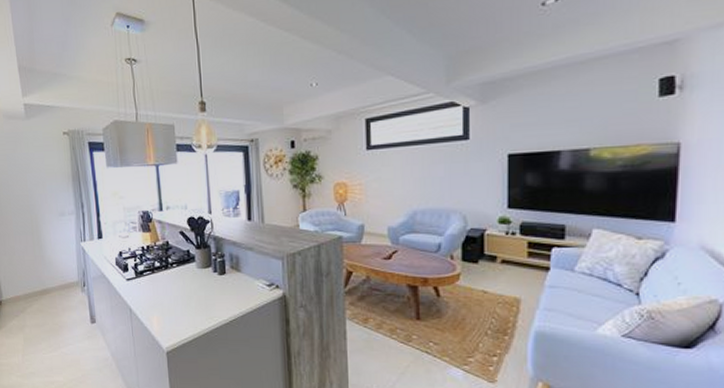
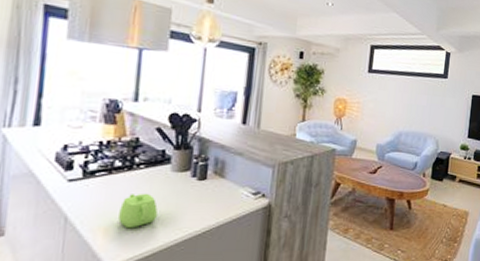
teapot: none [164,287,192,318] -> present [118,193,158,229]

